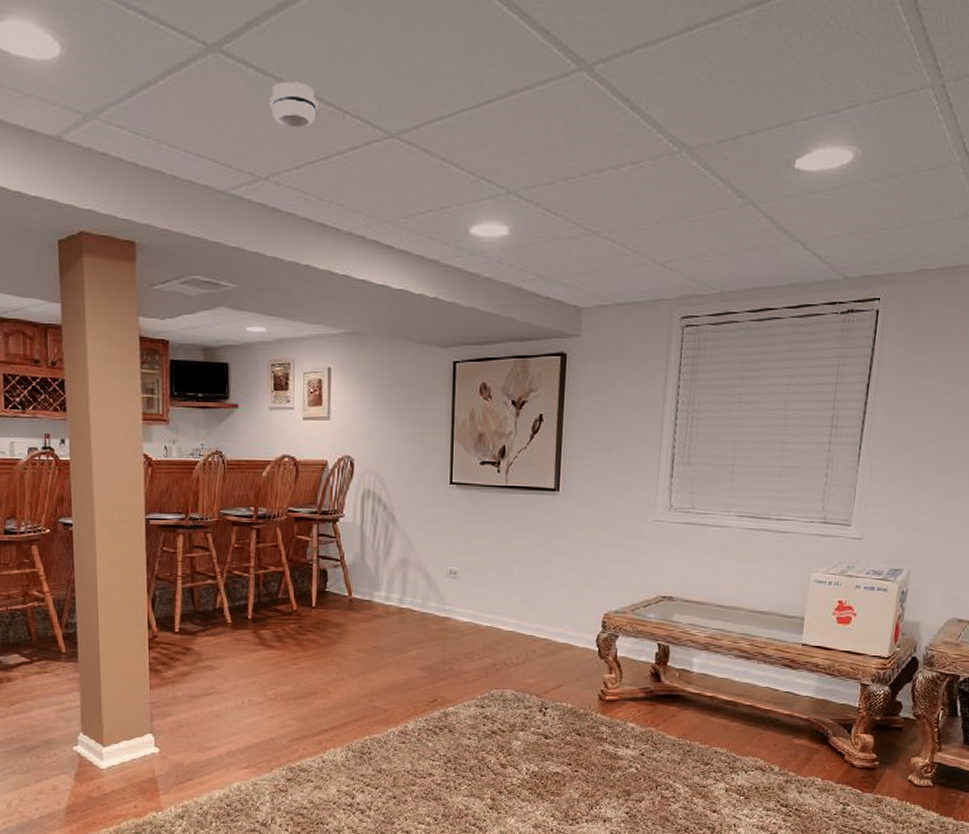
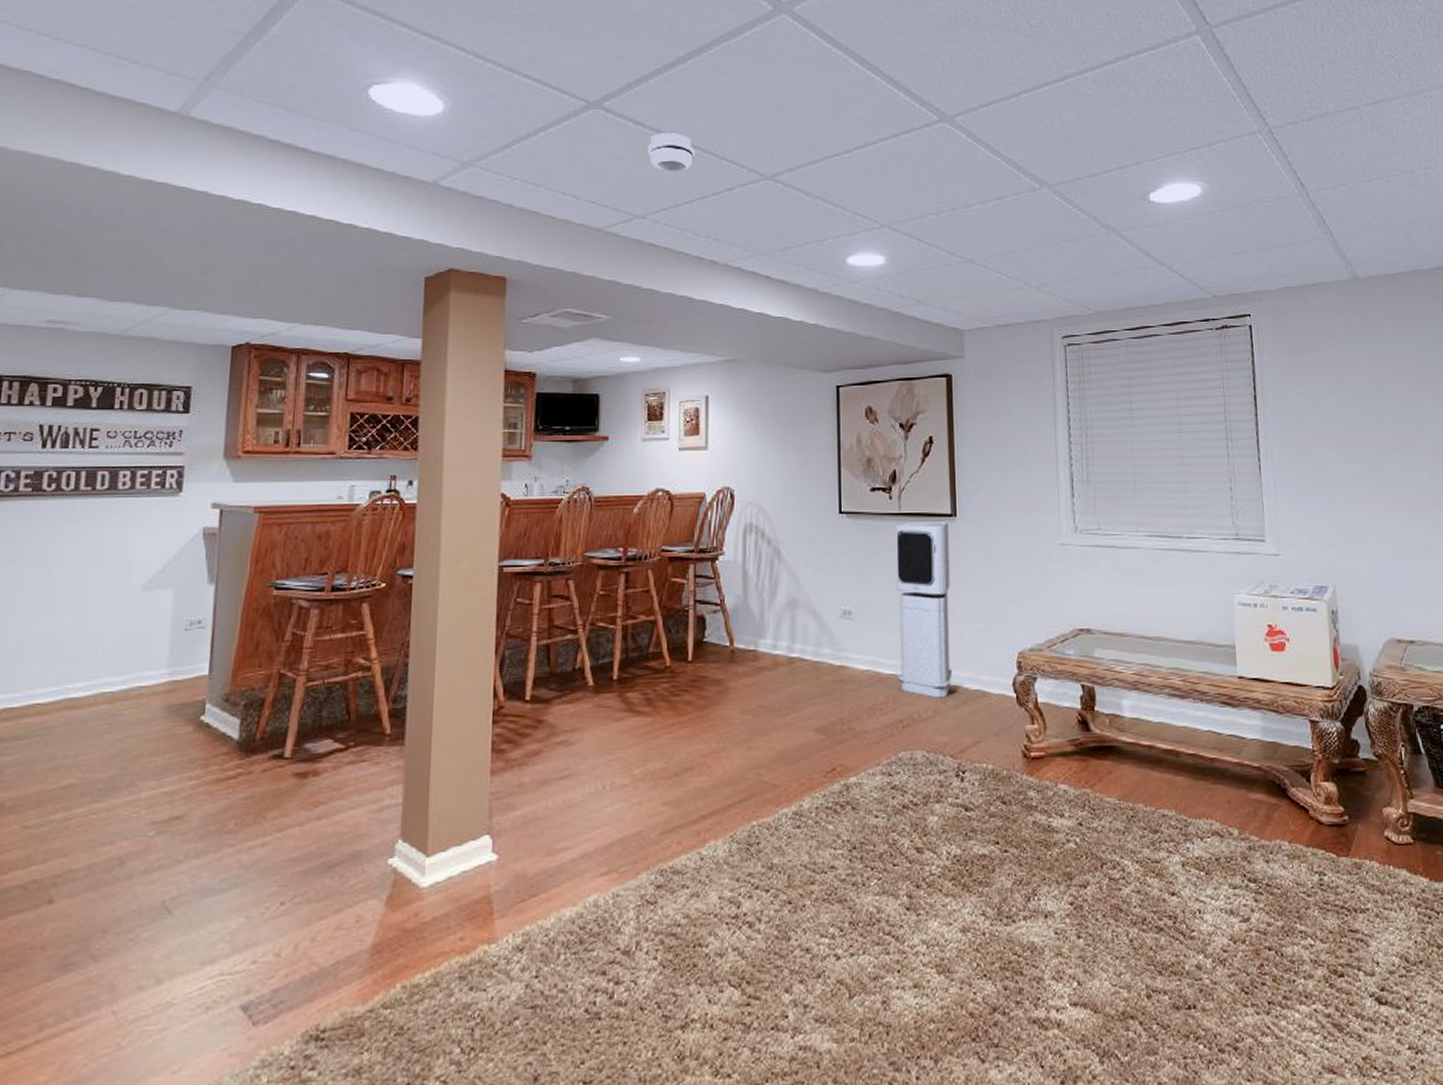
air purifier: none [495,494,551,648] -> present [895,521,953,698]

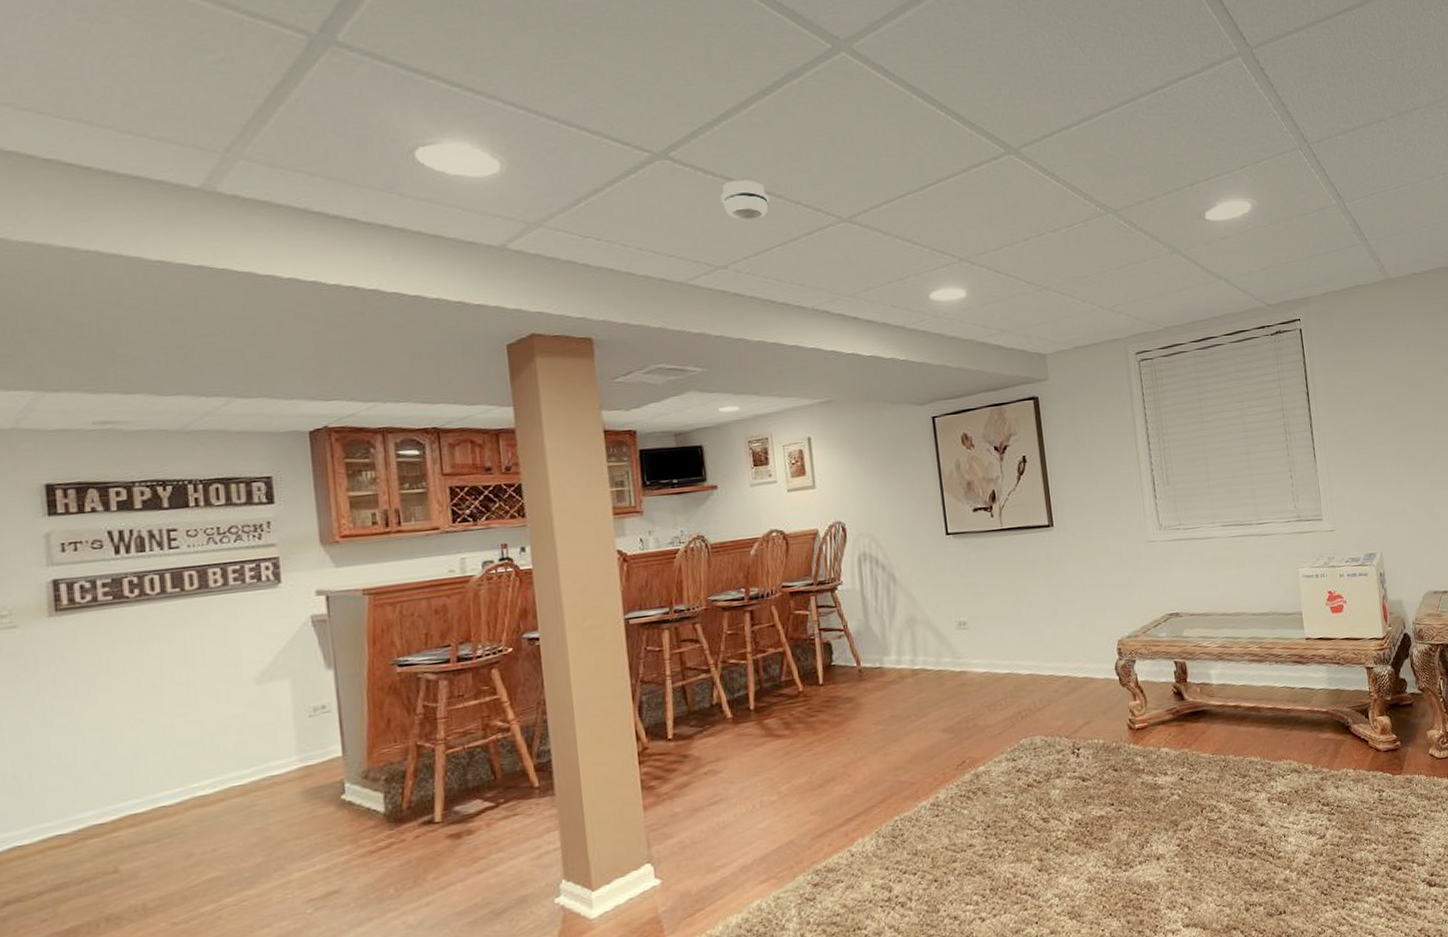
air purifier: present [895,521,953,698] -> none [999,532,1062,689]

